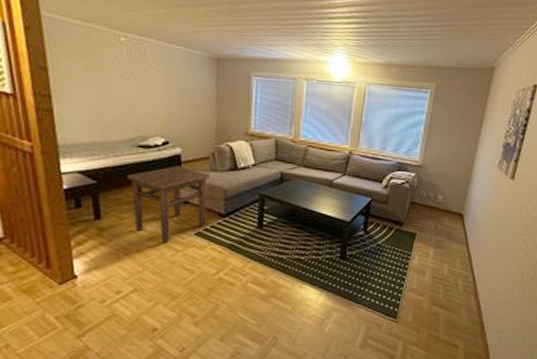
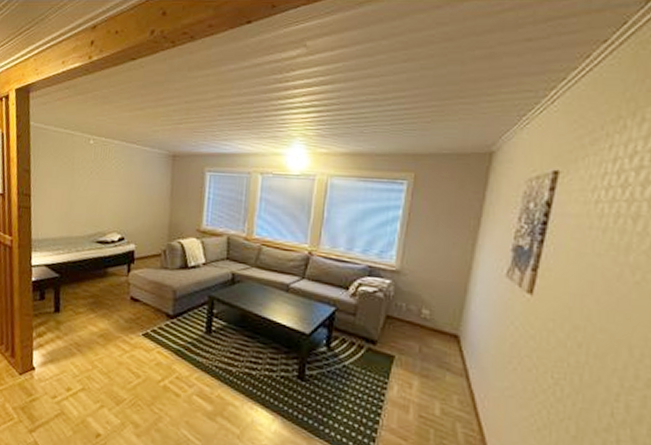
side table: present [127,166,210,243] -> none [85,262,160,341]

